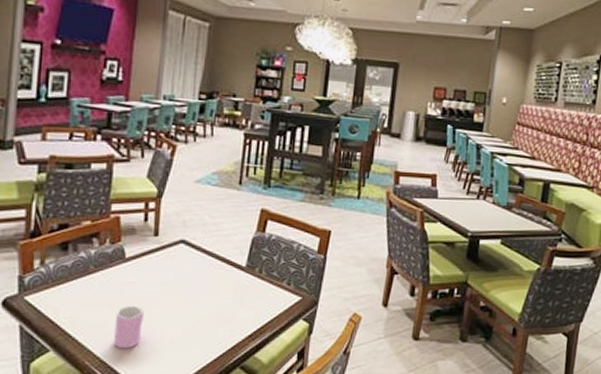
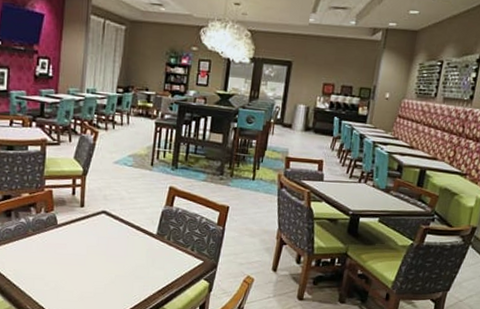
cup: present [114,305,144,349] -> none [49,262,73,297]

